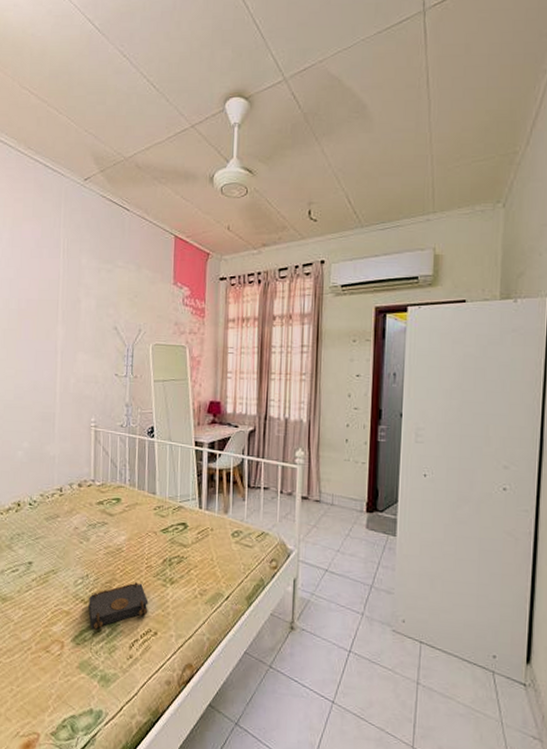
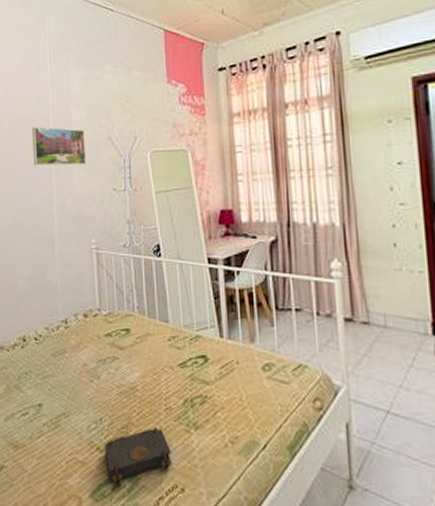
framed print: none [39,309,92,350] -> present [31,126,87,166]

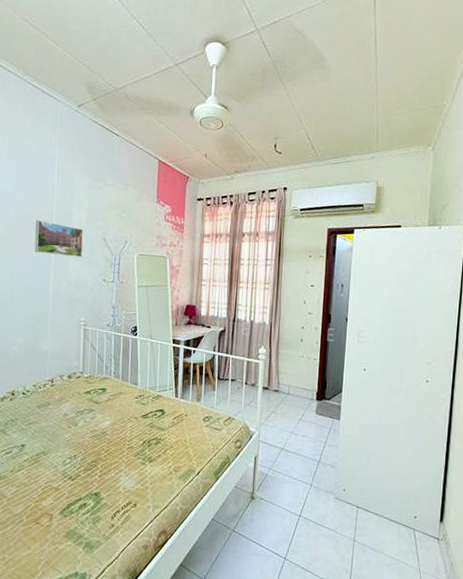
book: present [105,427,172,484] -> none [75,461,129,503]

